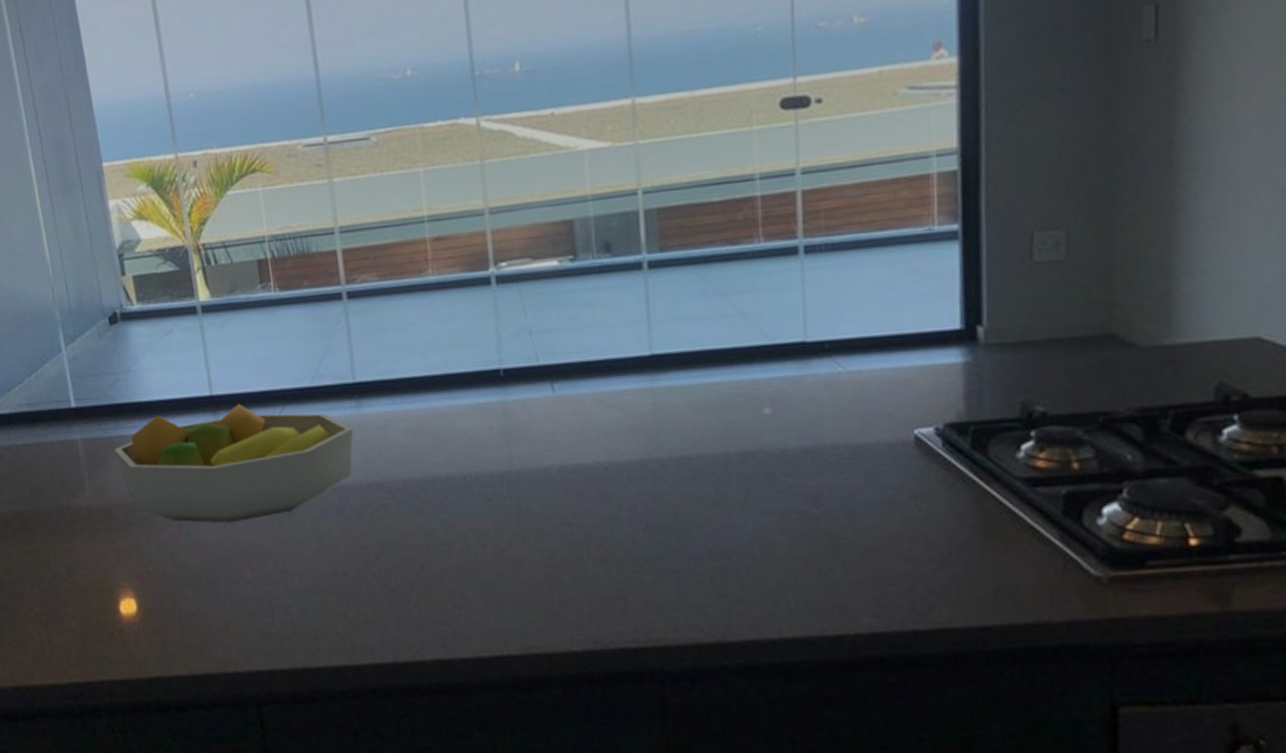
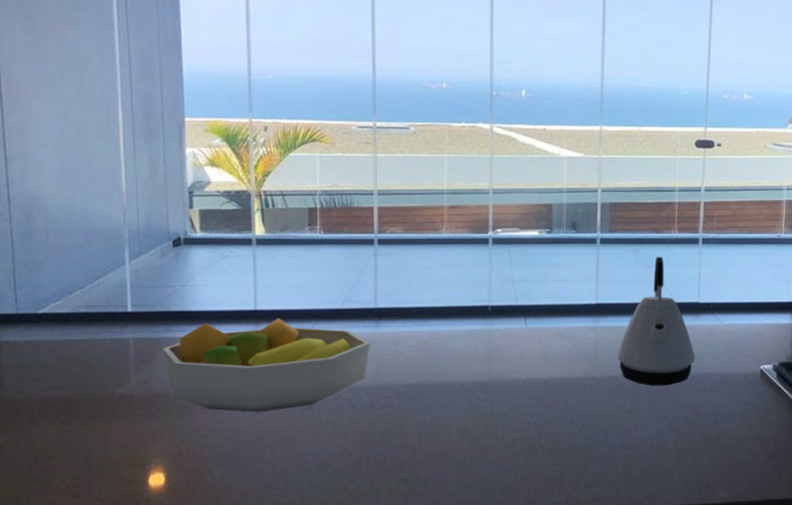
kettle: none [688,279,808,468] -> present [617,257,695,386]

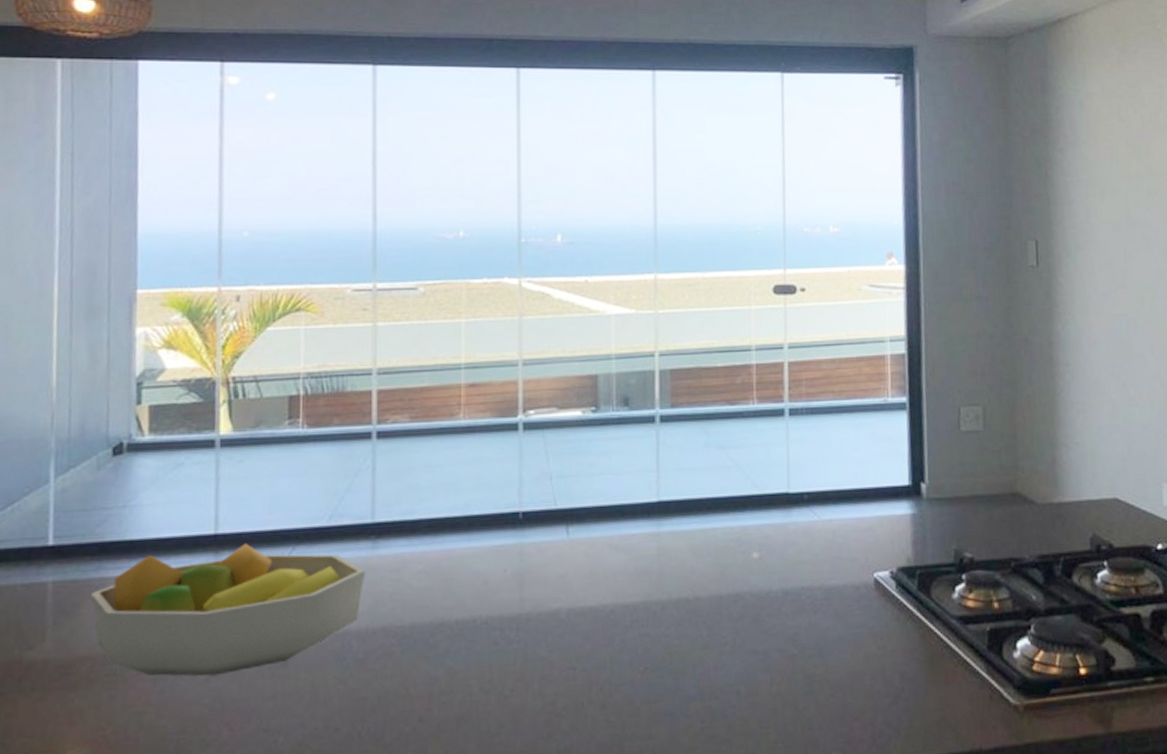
kettle: present [617,257,695,386] -> none [687,435,789,609]

